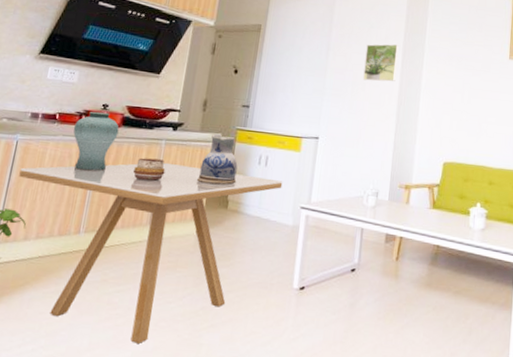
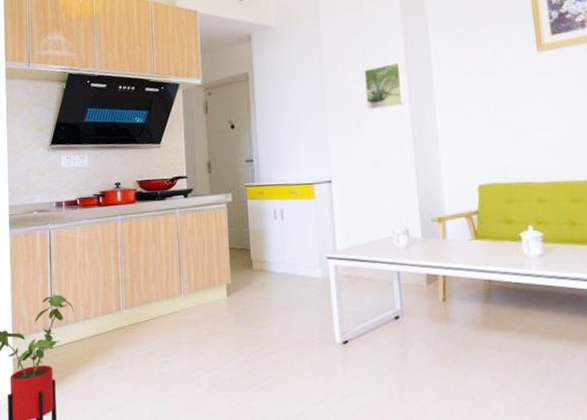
dining table: present [19,162,283,343] -> none [58,230,304,411]
vase: present [73,111,119,172] -> none [94,190,135,250]
decorative bowl: present [132,157,166,181] -> none [155,228,185,252]
ceramic pitcher: present [196,133,238,185] -> none [216,193,256,247]

